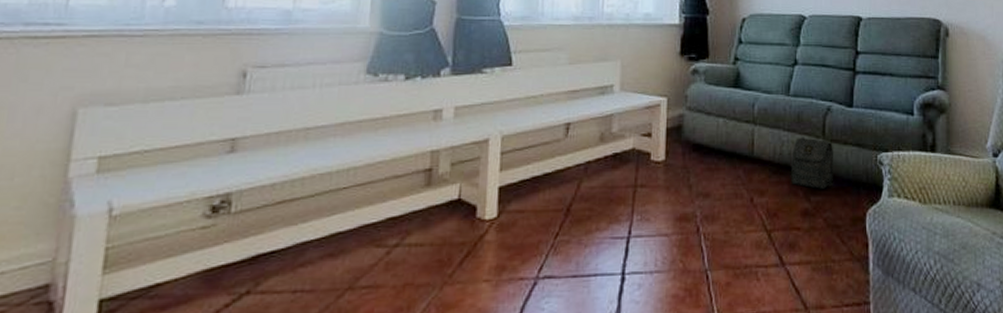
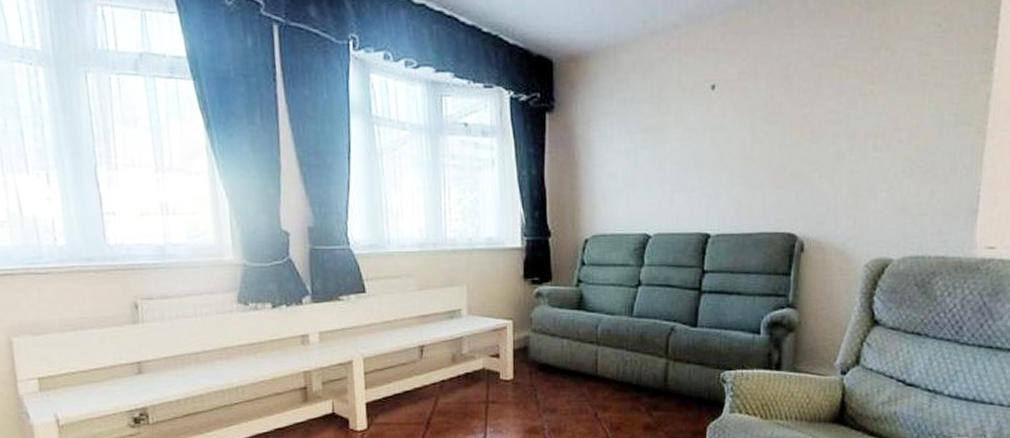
bag: present [791,137,834,189] -> none [634,356,677,405]

